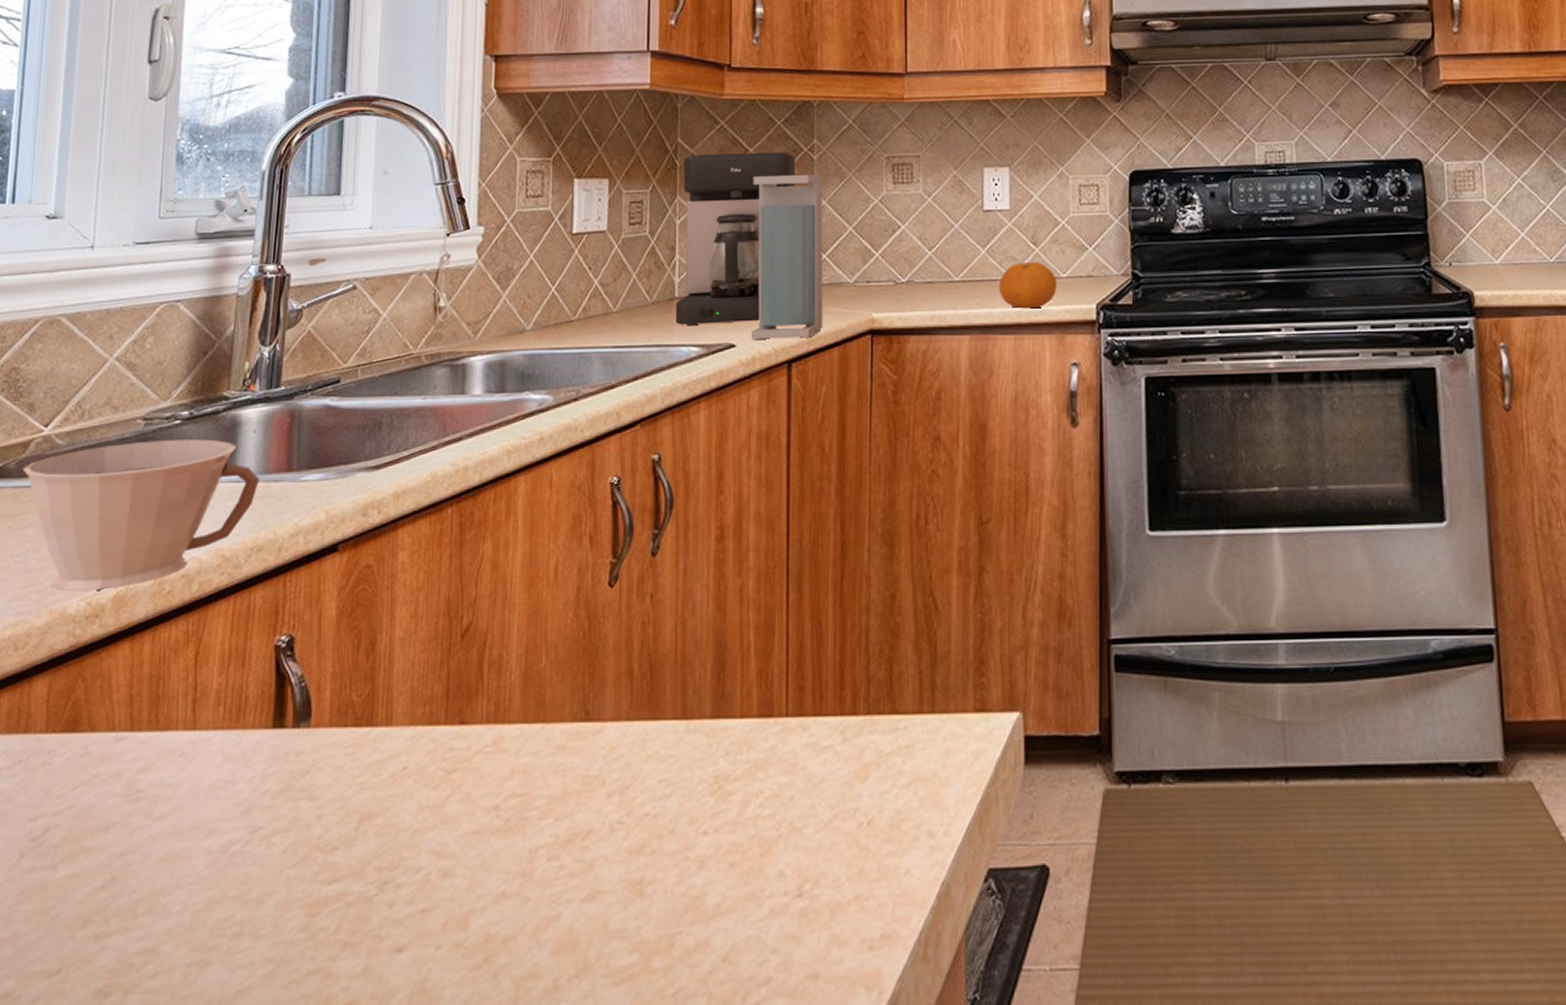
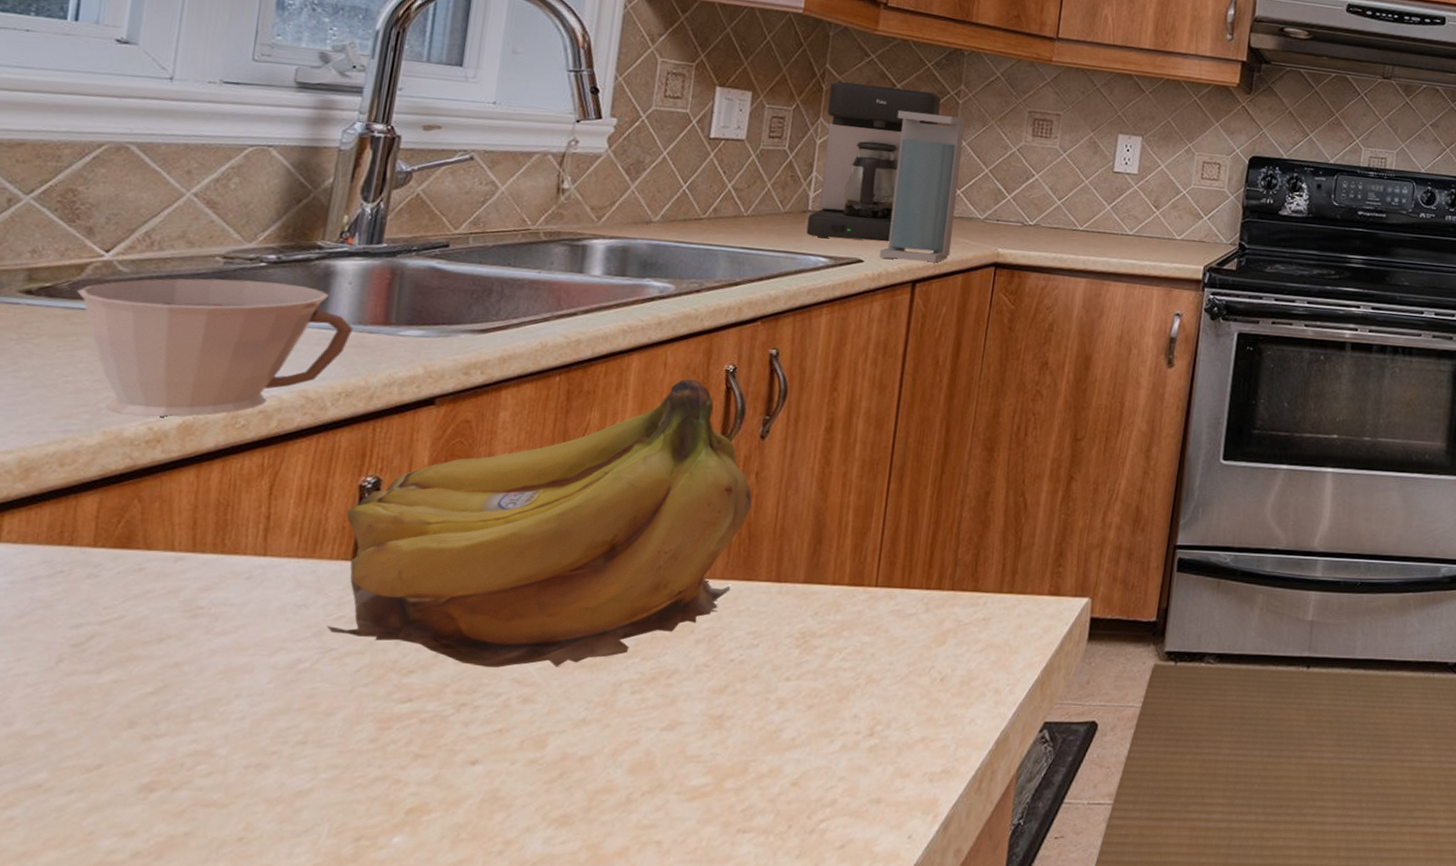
fruit: none [253,497,650,838] -> present [326,379,753,668]
fruit: present [998,262,1057,309] -> none [1118,221,1172,263]

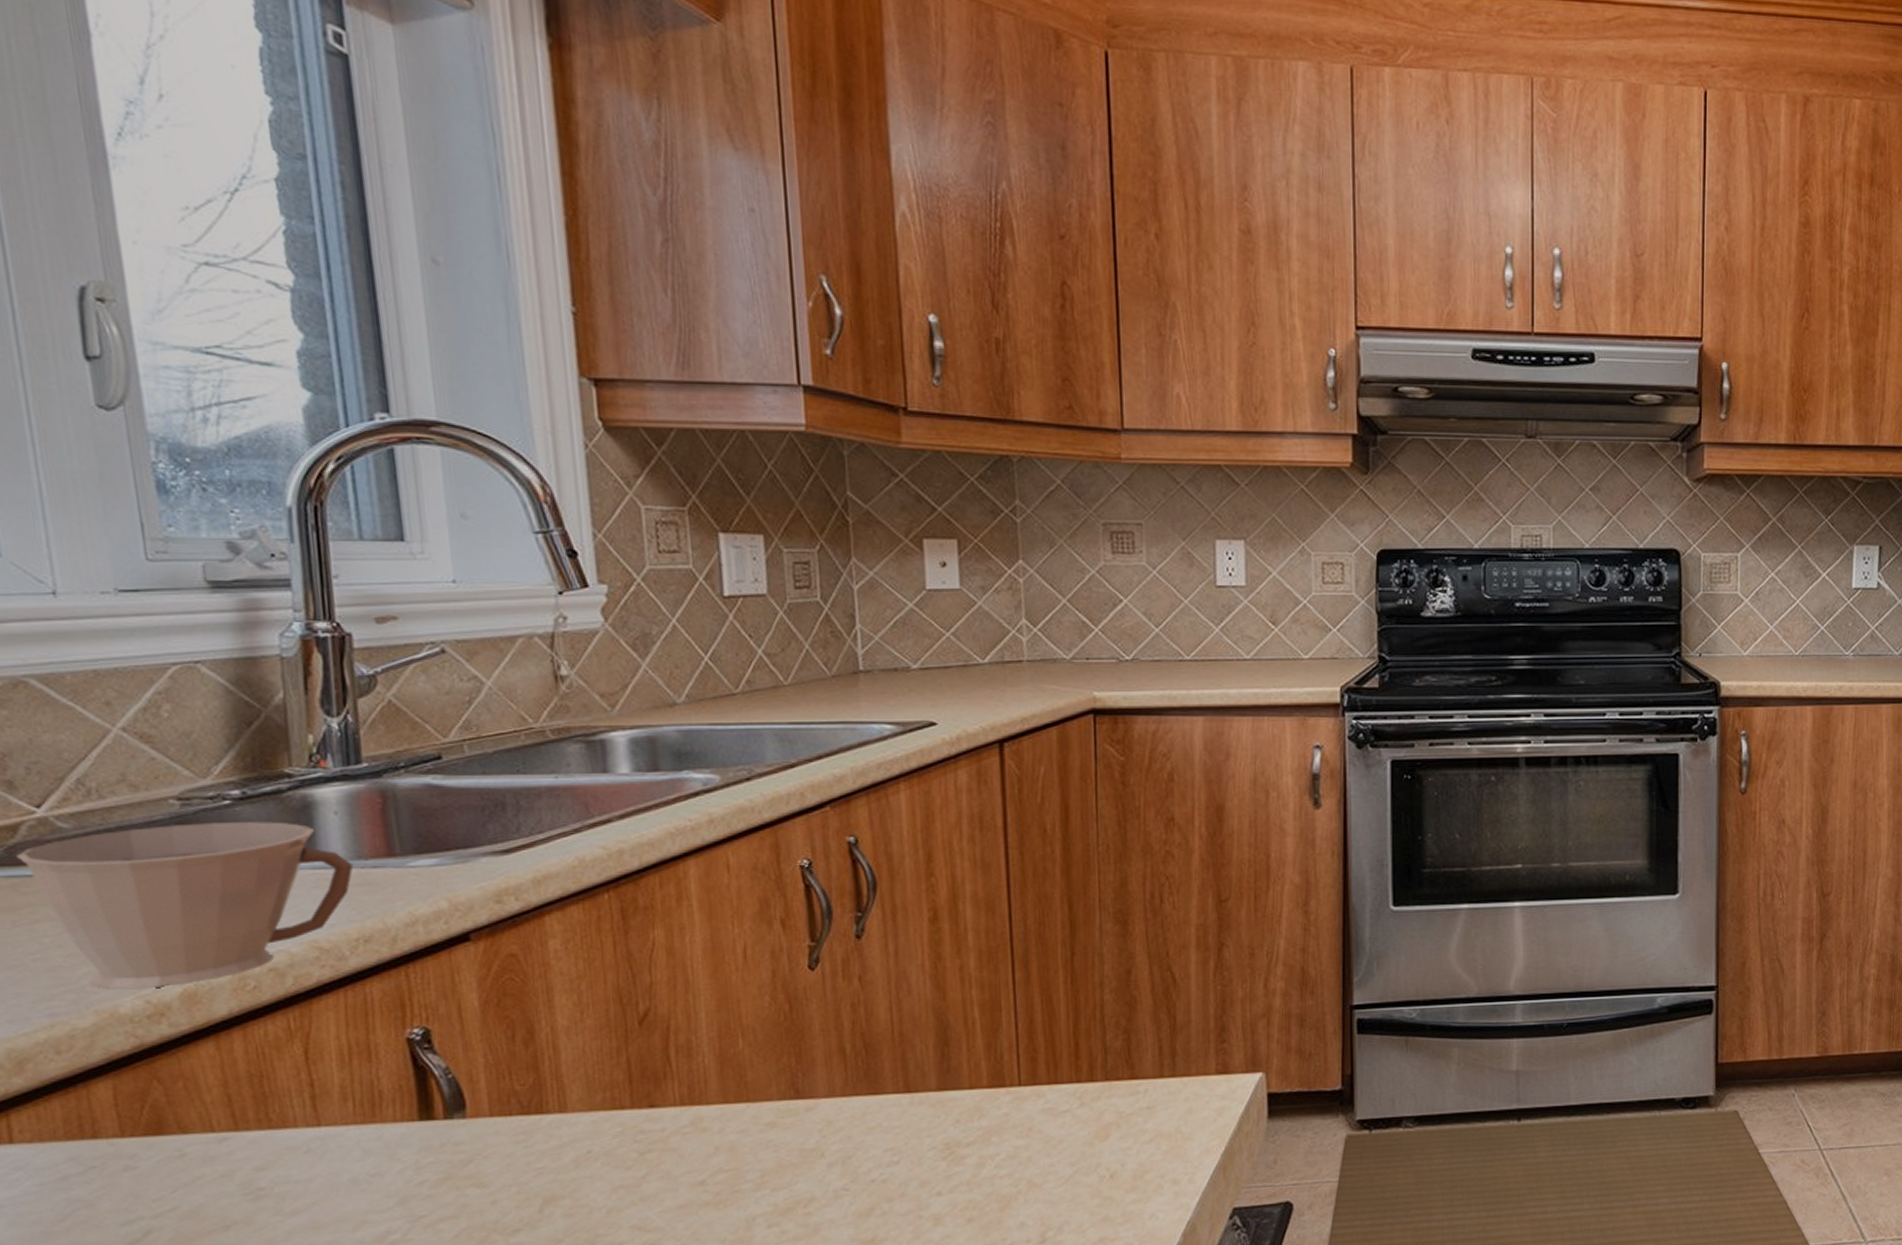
fruit: present [326,379,753,668] -> none [400,880,862,1217]
coffee maker: present [806,81,941,242] -> none [857,511,995,702]
soap dispenser: present [880,111,965,263] -> none [944,539,1038,717]

